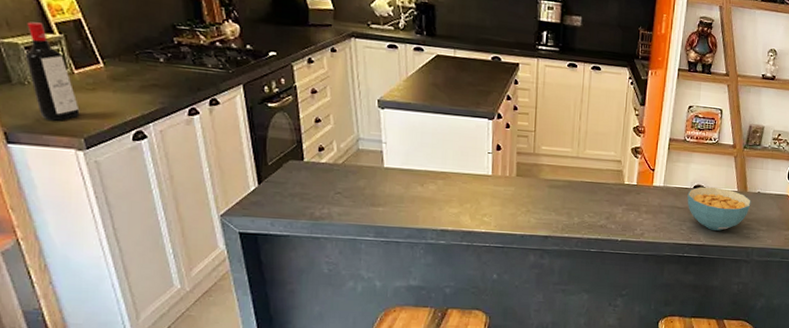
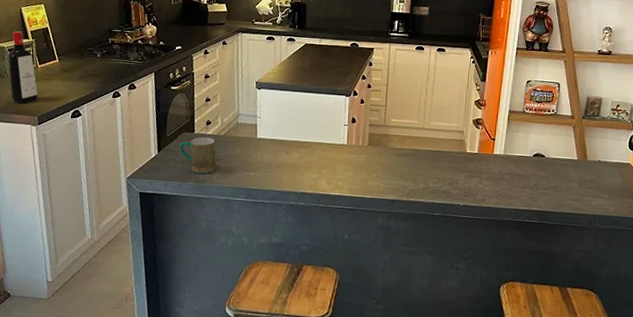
mug: none [286,166,335,210] -> present [179,137,216,174]
cereal bowl: present [687,186,751,231] -> none [527,155,592,198]

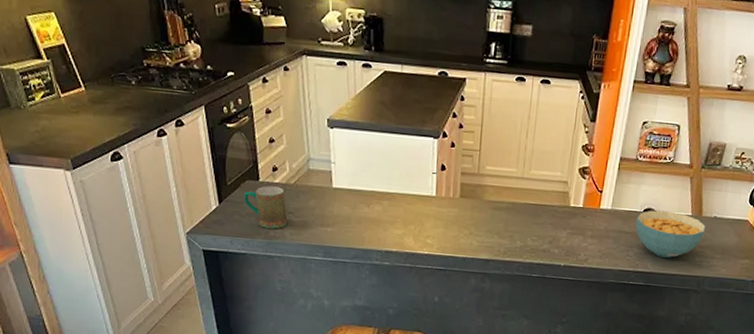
liquor bottle: present [7,31,38,104] -> none [20,48,66,143]
cereal bowl: none [527,155,592,198] -> present [635,210,706,258]

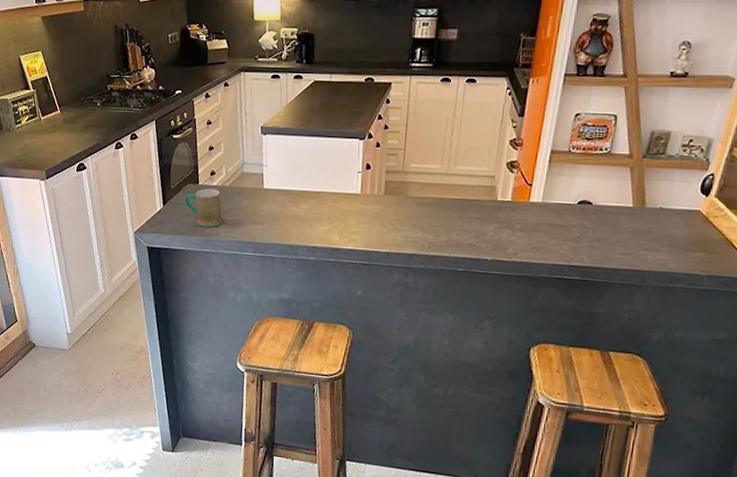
cereal bowl: present [635,210,706,258] -> none [569,202,650,251]

